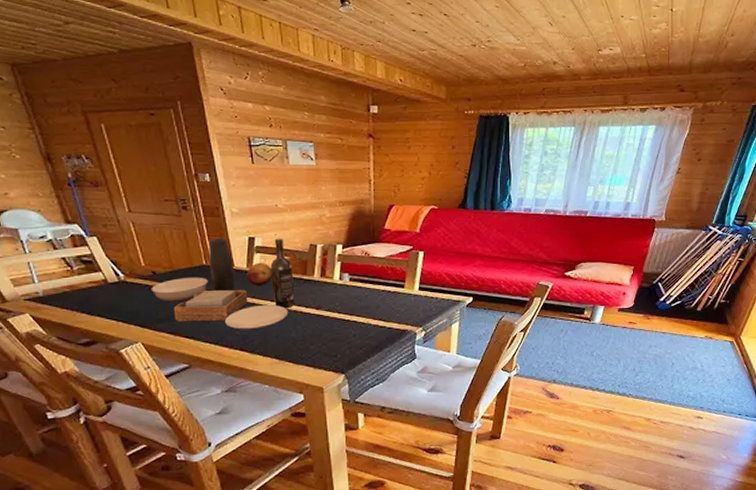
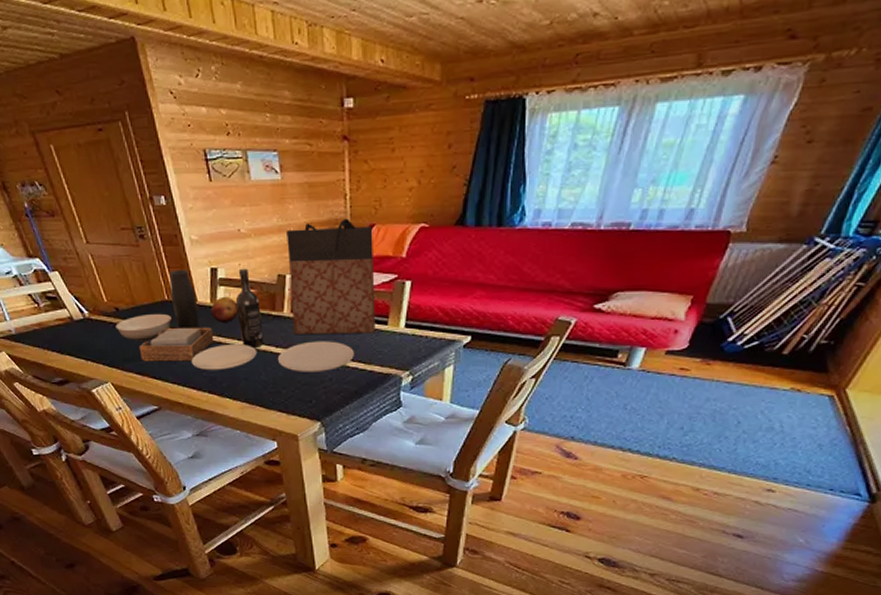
plate: none [307,302,375,330] -> present [277,341,354,372]
bag: none [318,199,394,297] -> present [285,218,376,336]

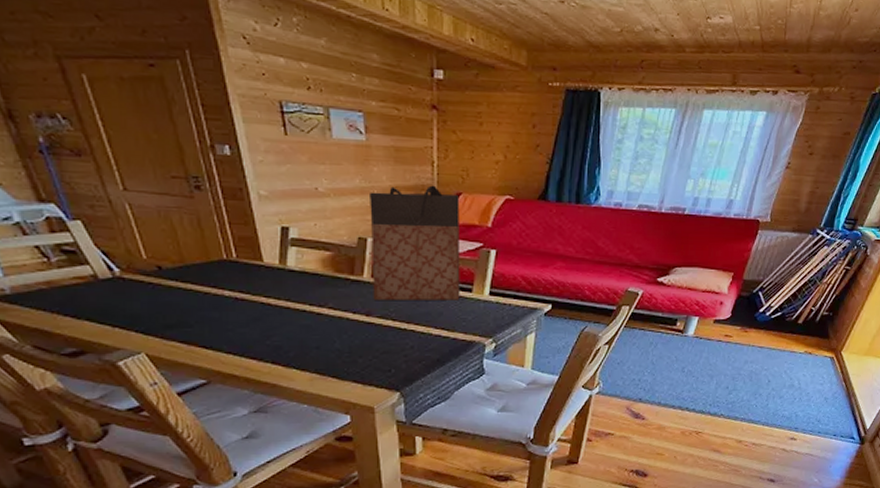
bowl: present [115,313,172,343] -> none [156,274,230,307]
napkin holder: present [140,327,214,362] -> none [187,290,281,329]
vase: present [169,269,199,330] -> none [231,226,264,293]
plate: present [191,345,257,371] -> none [251,310,332,339]
fruit: present [211,296,239,324] -> none [279,258,312,287]
wine bottle: present [235,268,264,349] -> none [309,229,340,315]
plate: present [277,341,354,372] -> none [354,307,437,340]

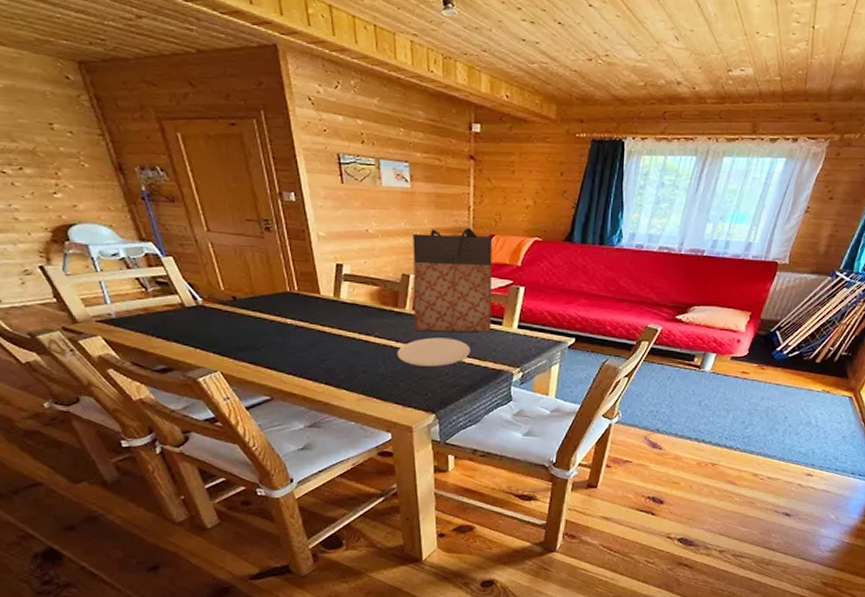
plate: none [354,307,437,340] -> present [397,337,470,367]

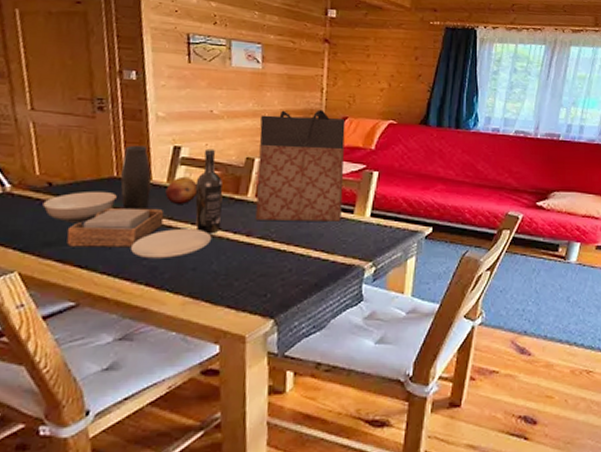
bowl: none [231,304,292,332] -> present [42,191,117,224]
napkin holder: none [256,319,334,353] -> present [66,207,164,248]
vase: none [293,263,321,322] -> present [120,145,152,211]
plate: none [309,337,377,363] -> present [130,229,212,259]
fruit: none [333,291,361,317] -> present [165,176,198,206]
wine bottle: none [359,266,385,343] -> present [195,148,224,235]
plate: present [397,337,470,367] -> none [233,228,318,262]

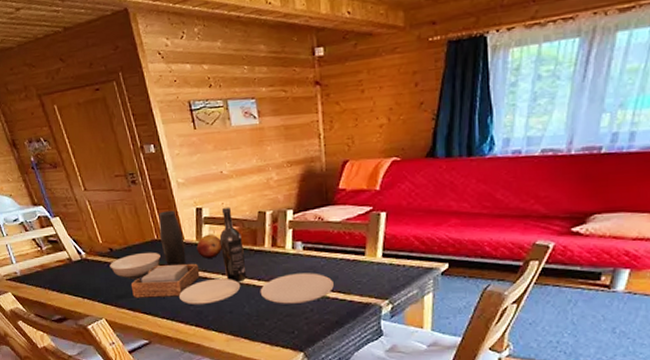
plate: none [233,228,318,262] -> present [260,273,334,304]
bag: present [255,109,346,222] -> none [264,156,354,269]

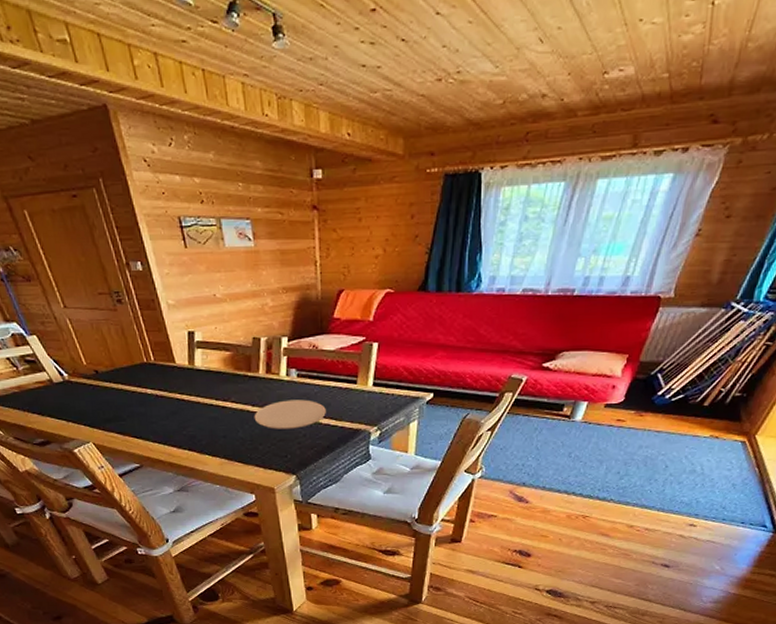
bowl: present [110,252,161,280] -> none [95,375,151,404]
napkin holder: present [132,263,200,298] -> none [120,387,193,422]
vase: present [158,210,186,267] -> none [148,333,178,391]
plate: present [178,279,241,305] -> none [170,404,235,430]
fruit: present [196,234,223,260] -> none [189,358,216,384]
wine bottle: present [219,207,247,283] -> none [212,331,241,408]

